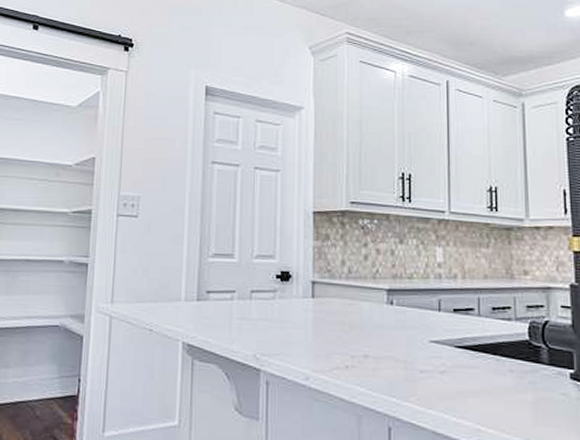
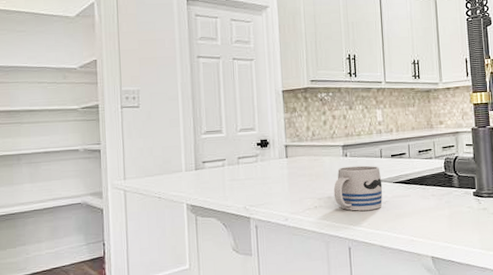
mug: none [372,318,440,381] -> present [333,165,383,211]

